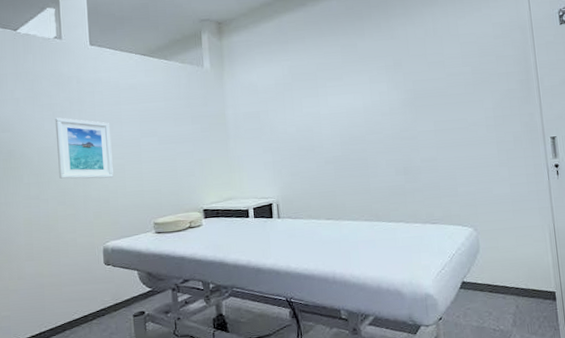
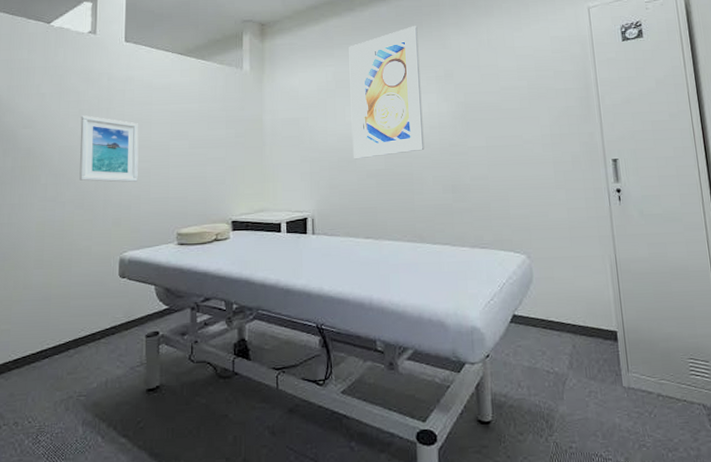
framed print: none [302,18,378,148] -> present [349,26,425,159]

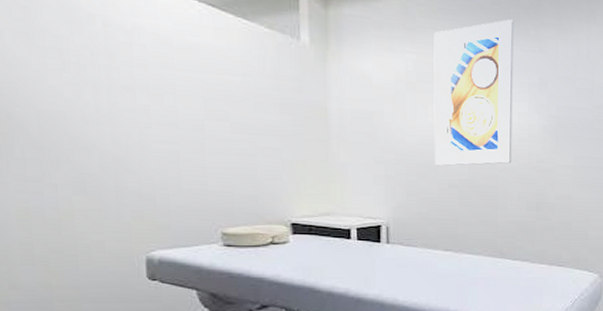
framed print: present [79,115,139,183] -> none [66,70,163,169]

